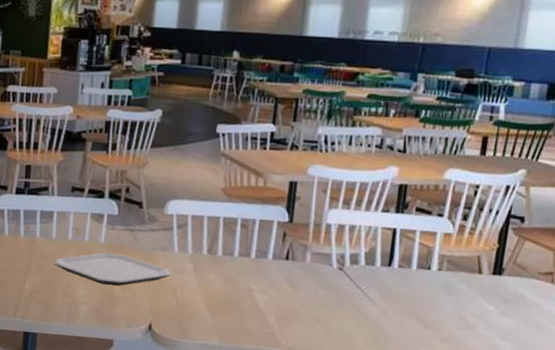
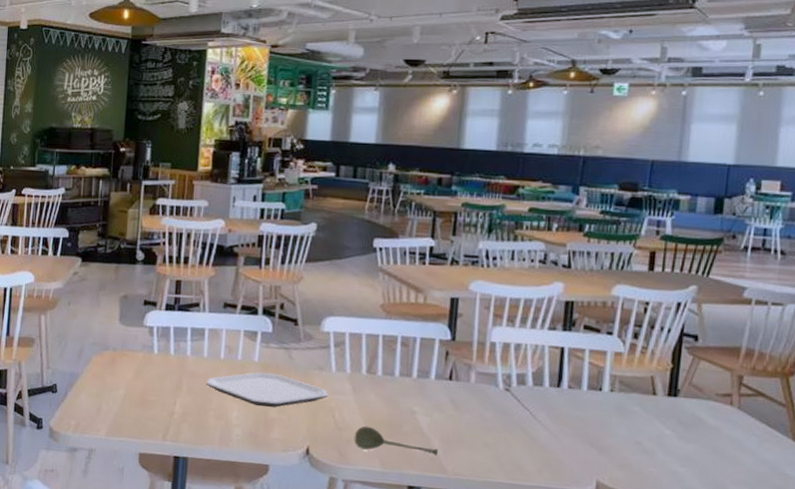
soupspoon: none [194,303,273,331] -> present [354,426,438,456]

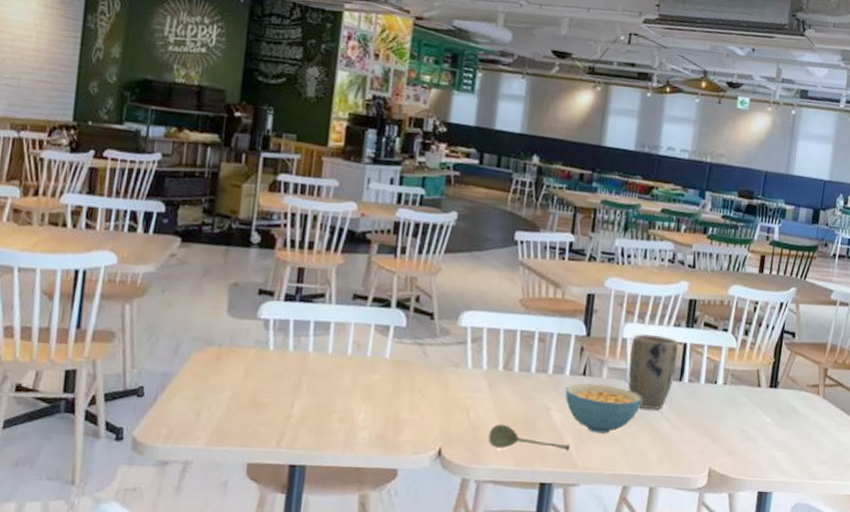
plate: present [206,372,328,407] -> none [330,369,463,407]
cereal bowl: none [431,388,515,440] -> present [565,383,642,434]
plant pot: none [498,338,554,416] -> present [628,334,678,409]

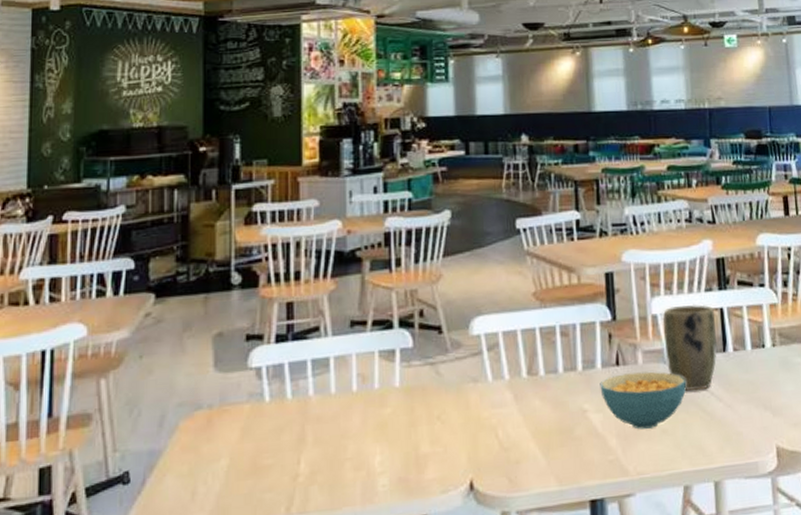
soupspoon: present [488,424,570,451] -> none [523,438,616,469]

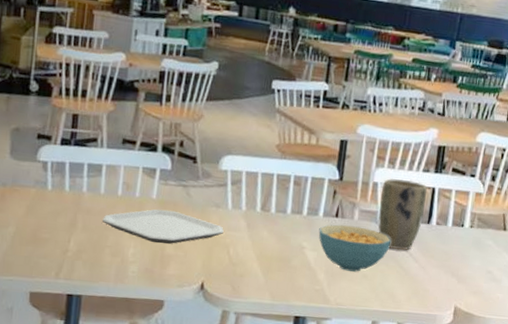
plate: none [338,397,487,442] -> present [102,209,224,244]

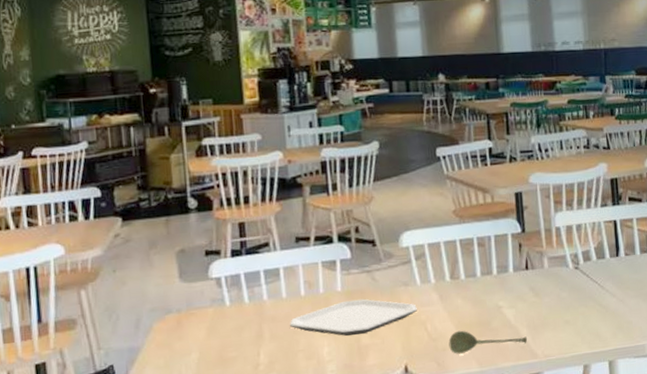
soupspoon: none [246,261,323,287] -> present [448,330,527,354]
cereal bowl: present [318,224,392,272] -> none [512,274,585,321]
plant pot: present [378,178,427,250] -> none [565,217,612,289]

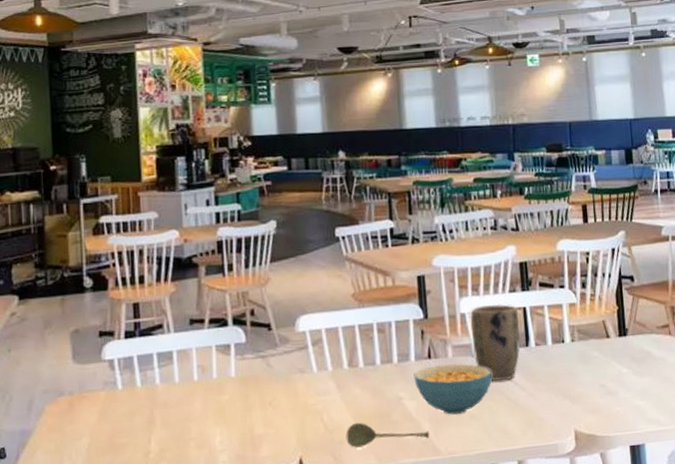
plate: present [290,299,417,336] -> none [182,385,313,425]
cereal bowl: none [512,274,585,321] -> present [413,364,493,415]
plant pot: none [565,217,612,289] -> present [470,303,521,381]

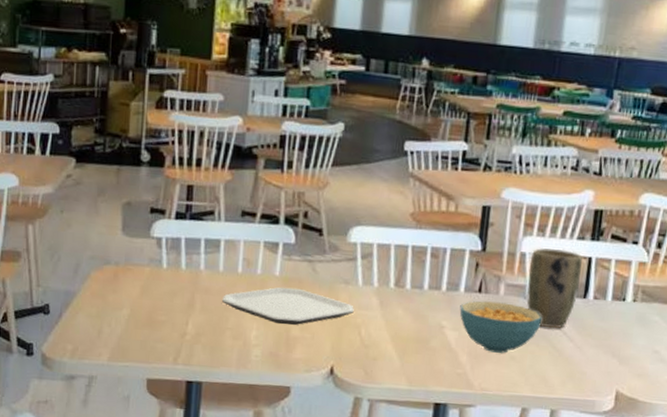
plate: none [182,385,313,425] -> present [222,287,354,325]
soupspoon: present [346,422,429,448] -> none [380,342,465,371]

